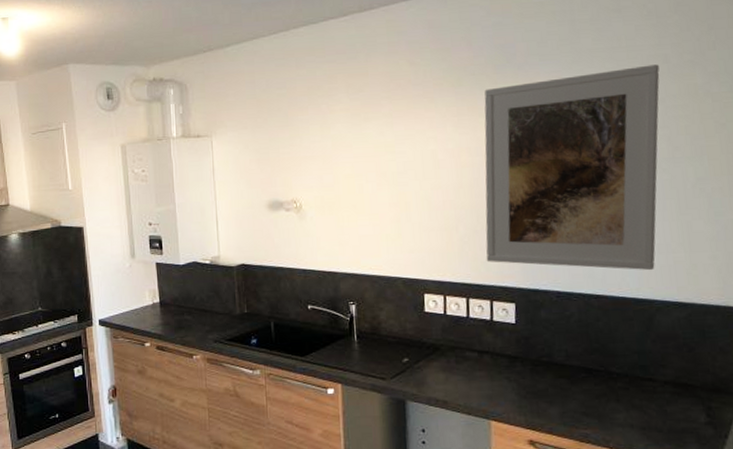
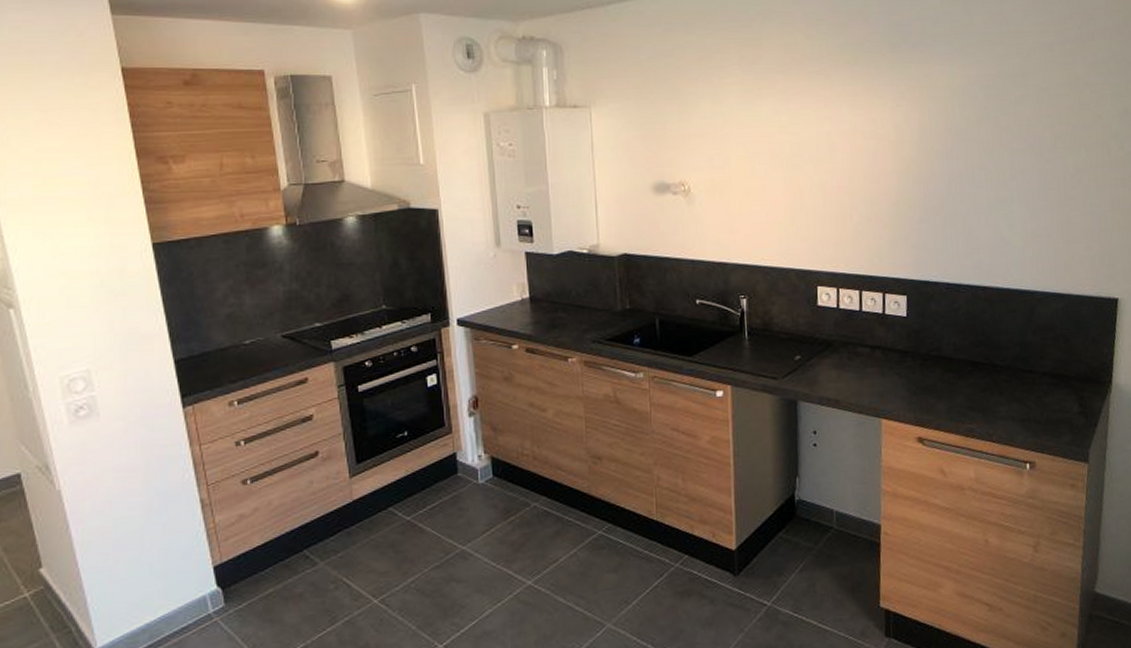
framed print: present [484,64,660,270] -> none [879,52,1045,261]

